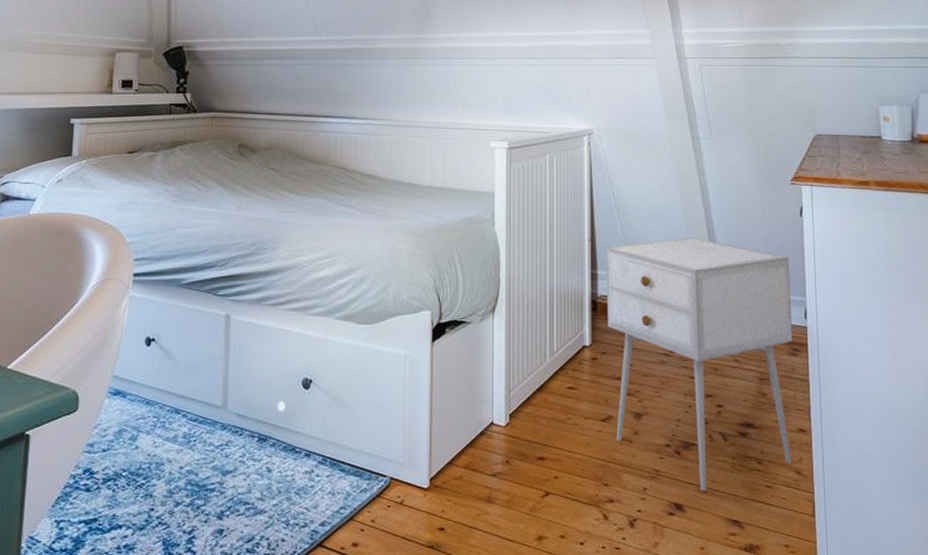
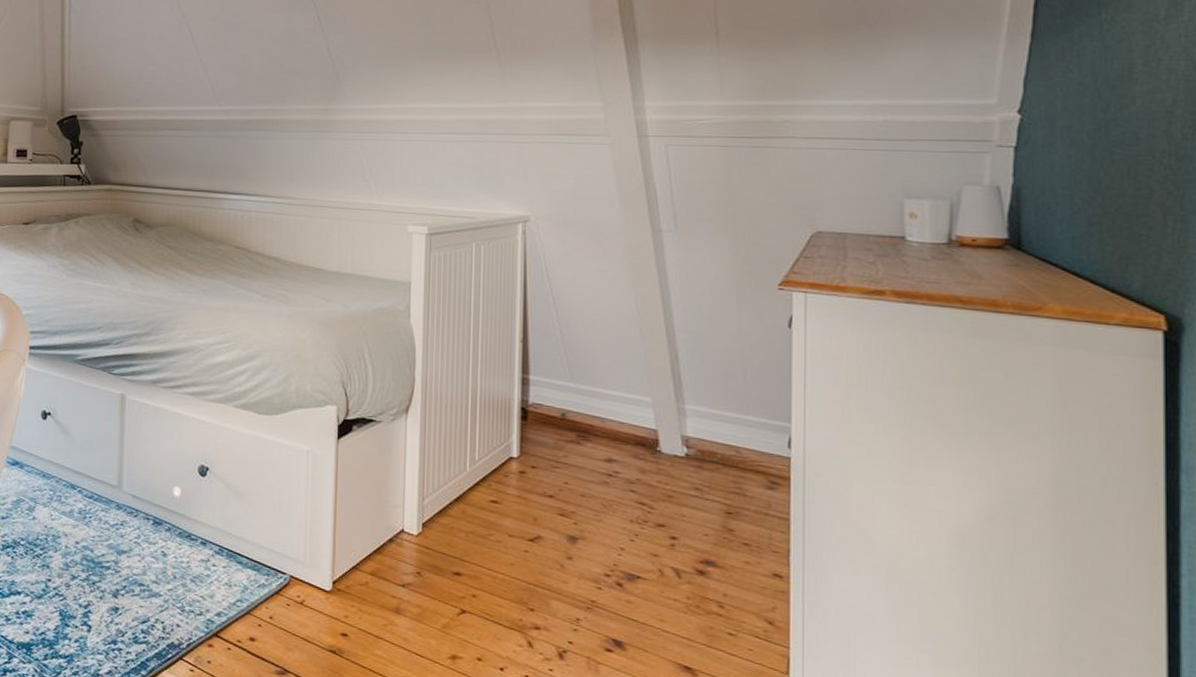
nightstand: present [606,237,793,491] -> none [539,344,772,630]

